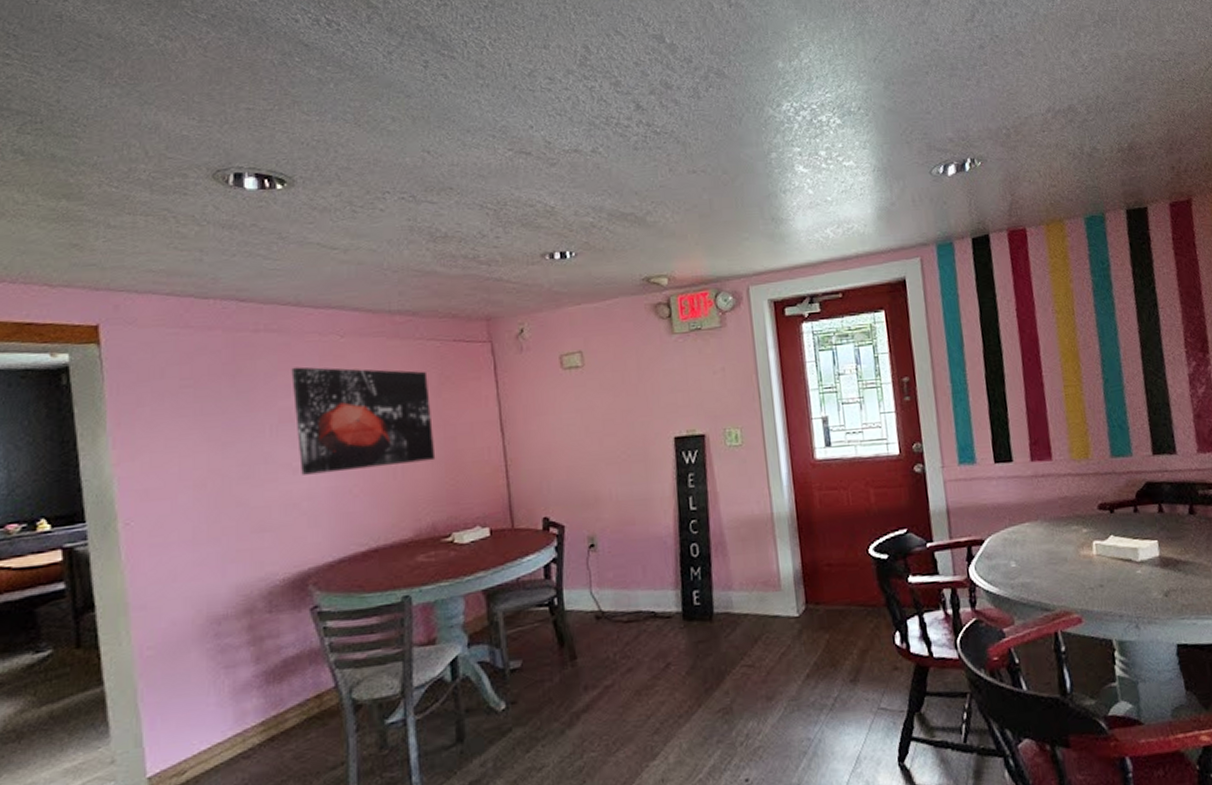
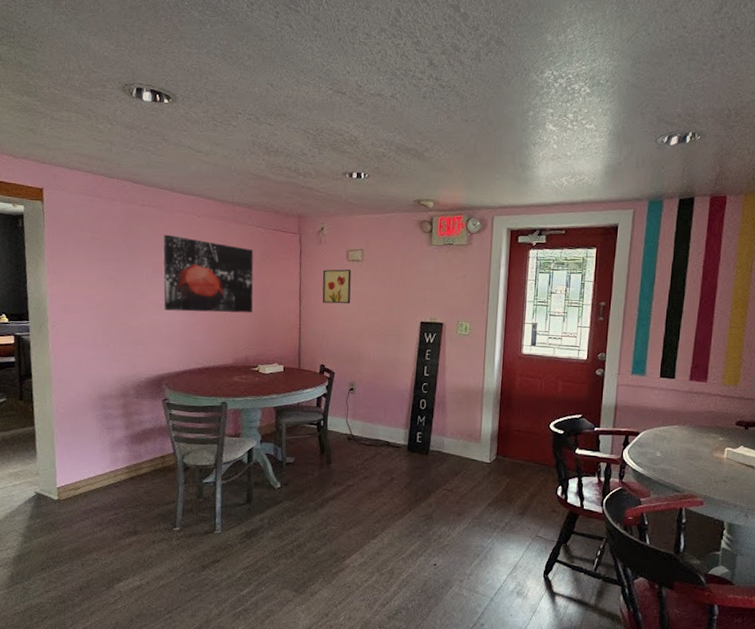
wall art: none [529,381,575,431] -> present [322,269,352,304]

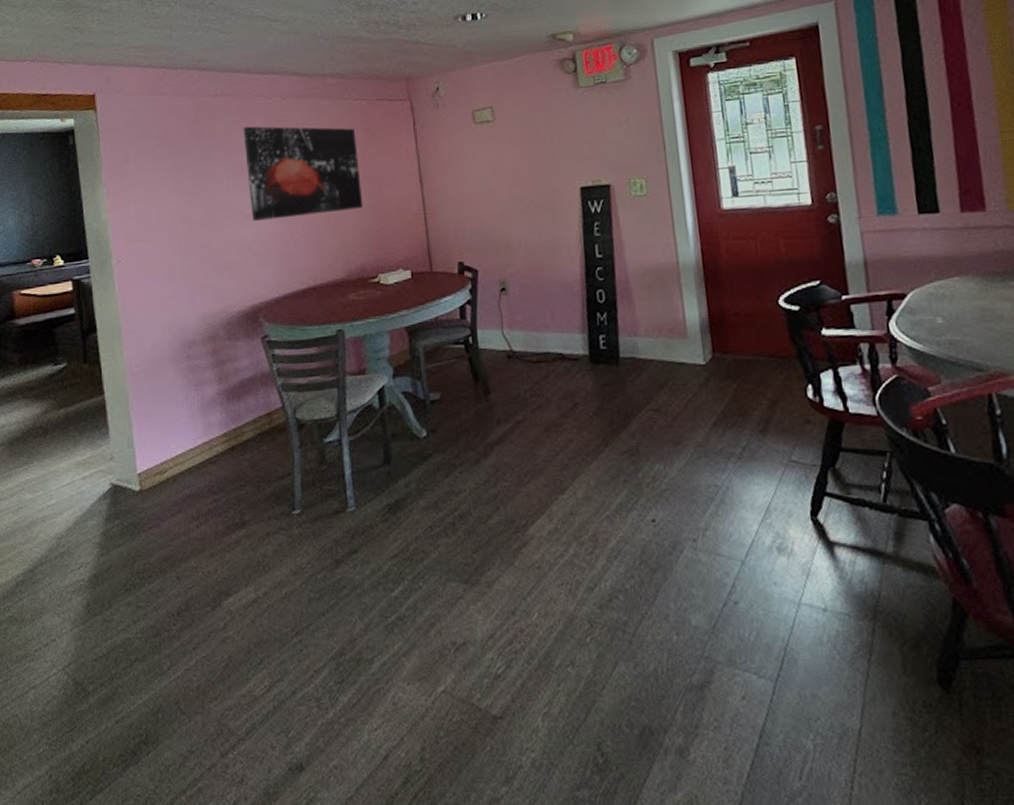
wall art: present [322,269,352,304] -> none [445,135,486,182]

